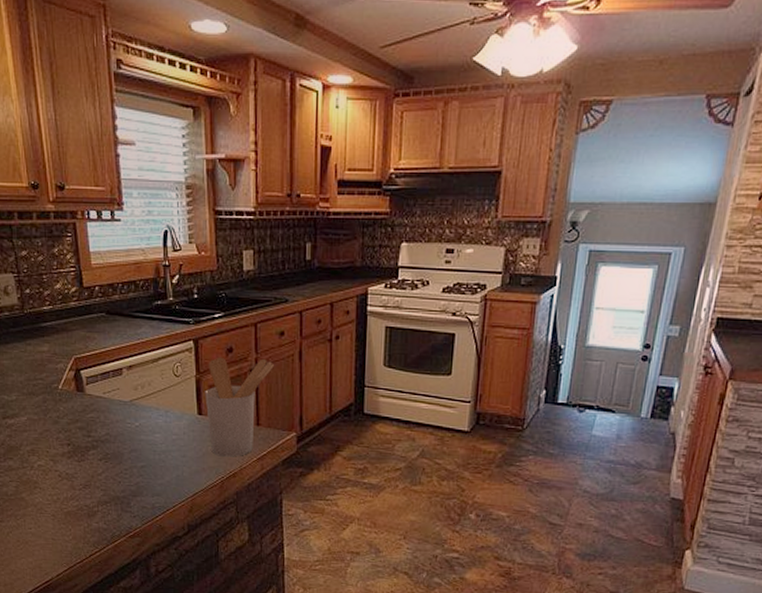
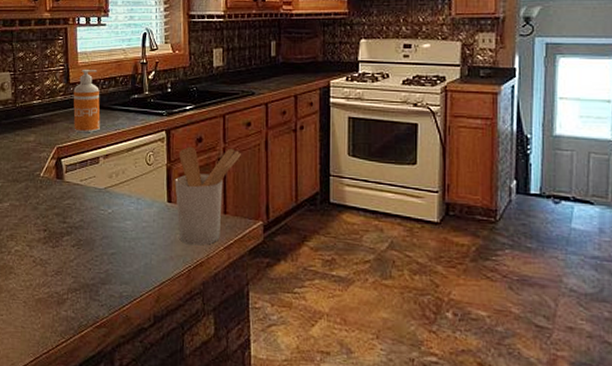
soap dispenser: none [88,272,121,343] -> present [73,70,100,133]

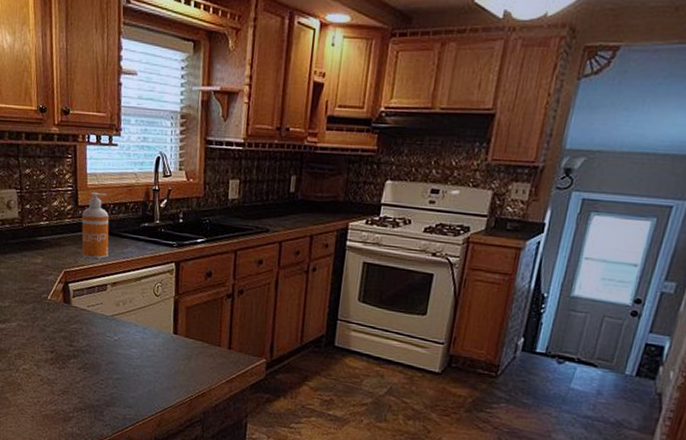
utensil holder: present [175,146,241,246] -> none [181,280,250,378]

